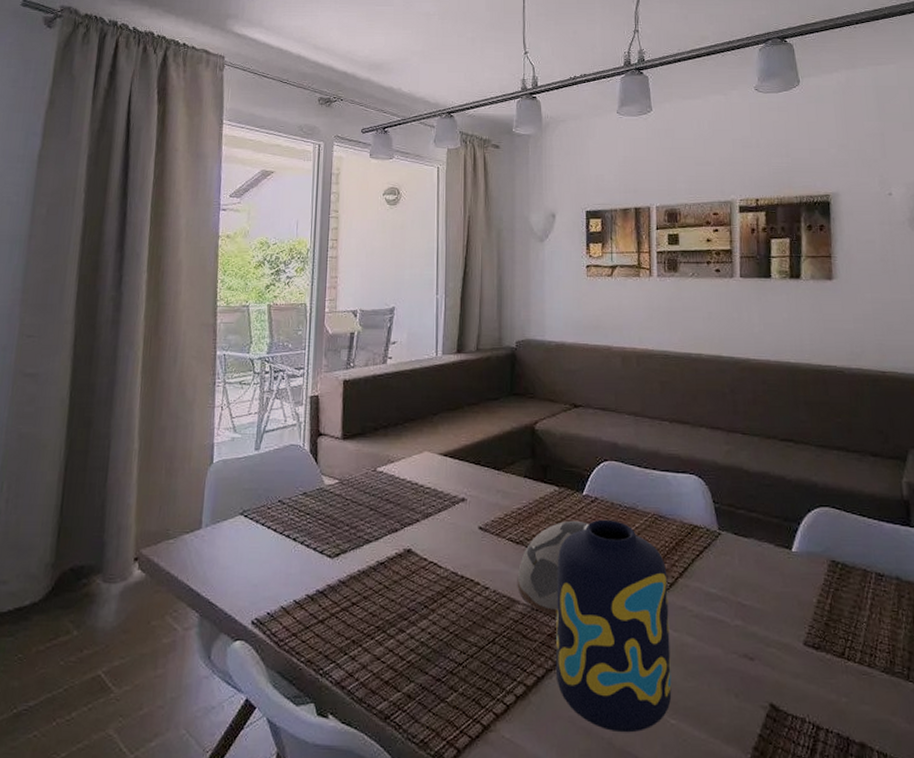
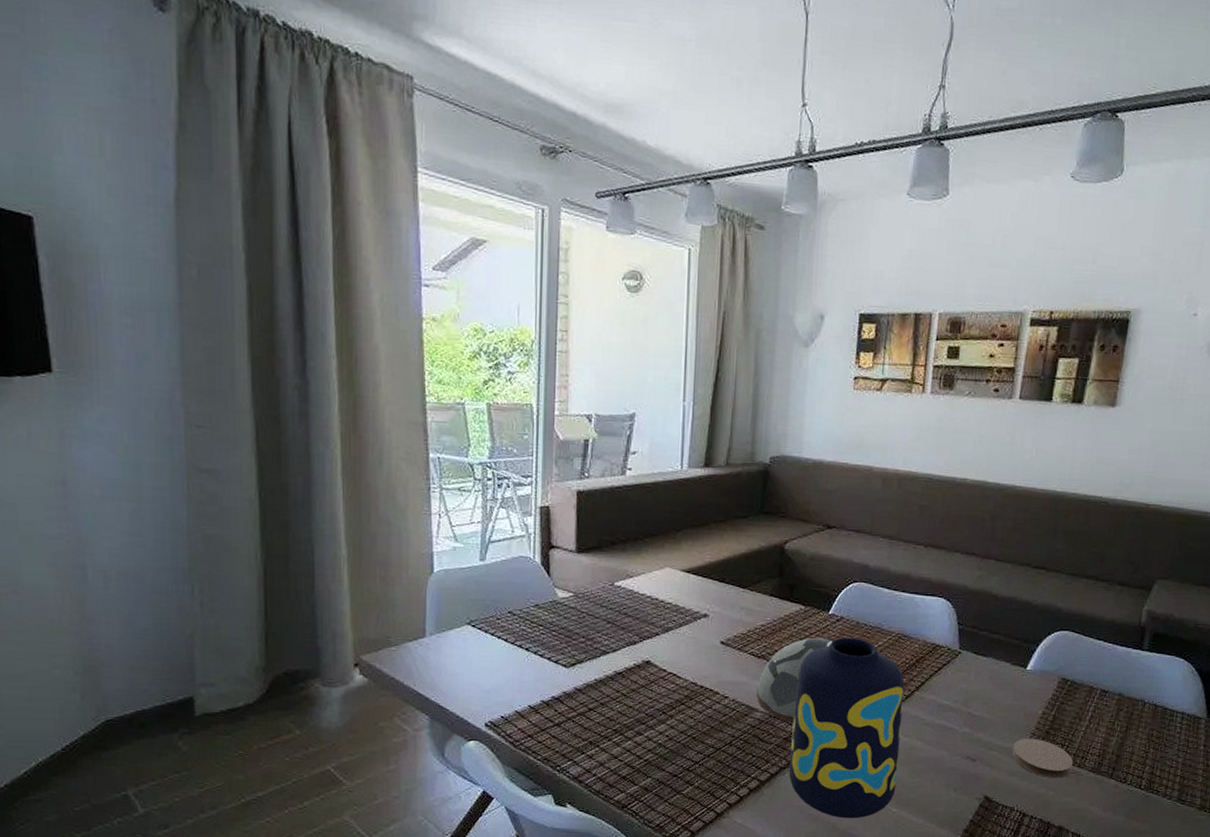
coaster: none [792,631,862,681] -> present [1012,738,1073,779]

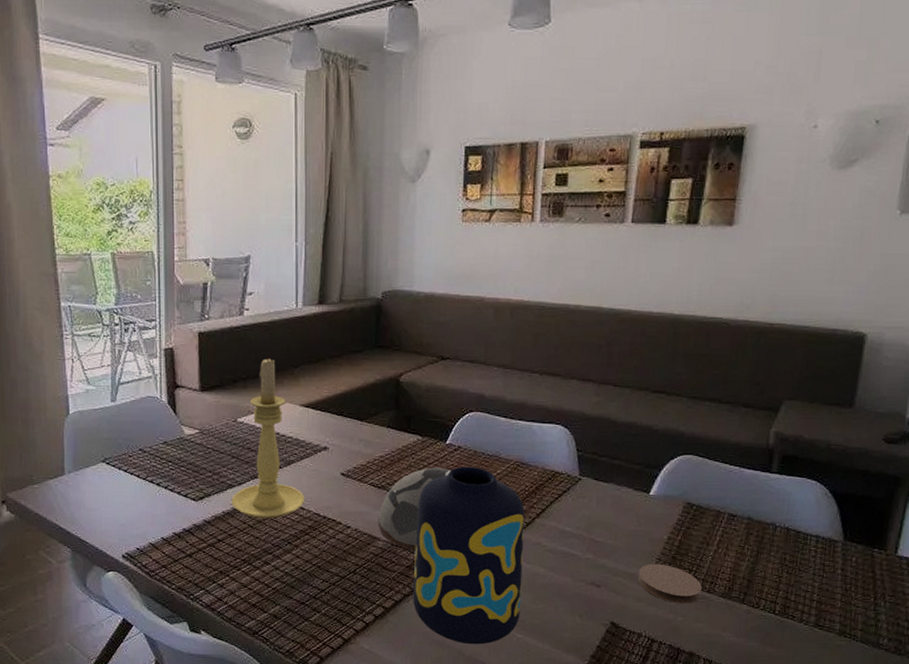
candle holder: none [604,520,683,688] -> present [231,357,305,519]

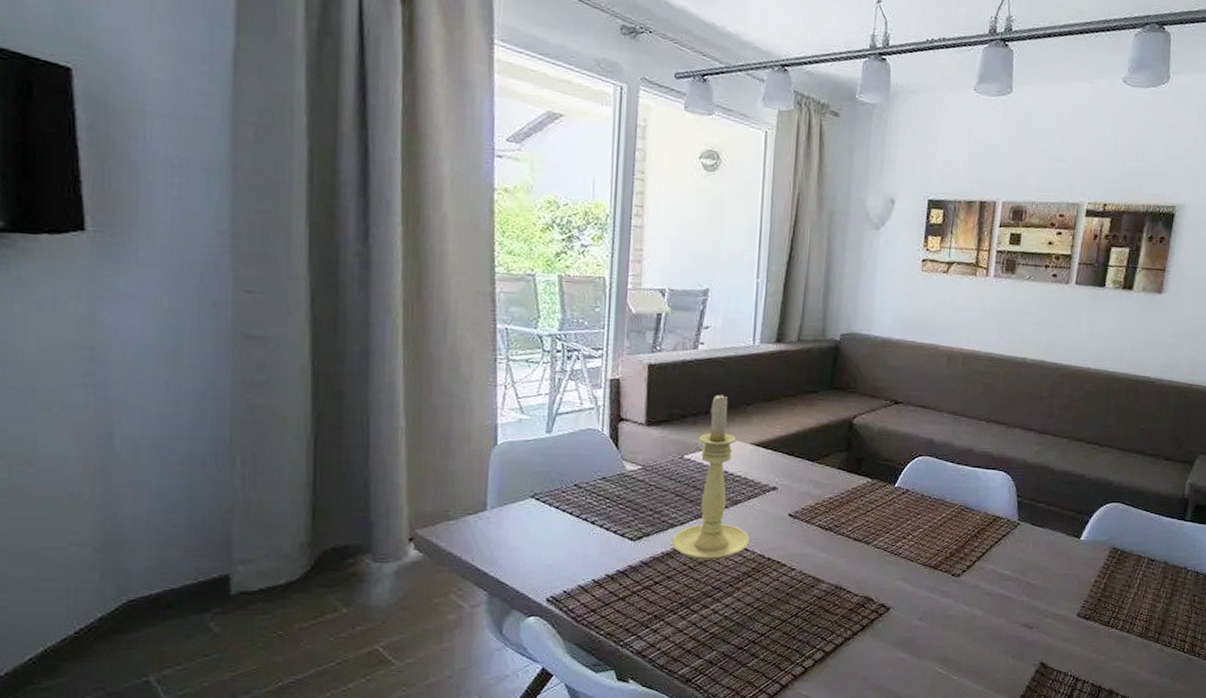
decorative bowl: present [378,468,451,552] -> none [823,510,898,594]
vase: present [412,466,525,645] -> none [853,509,966,688]
coaster: present [638,563,702,604] -> none [1066,605,1123,644]

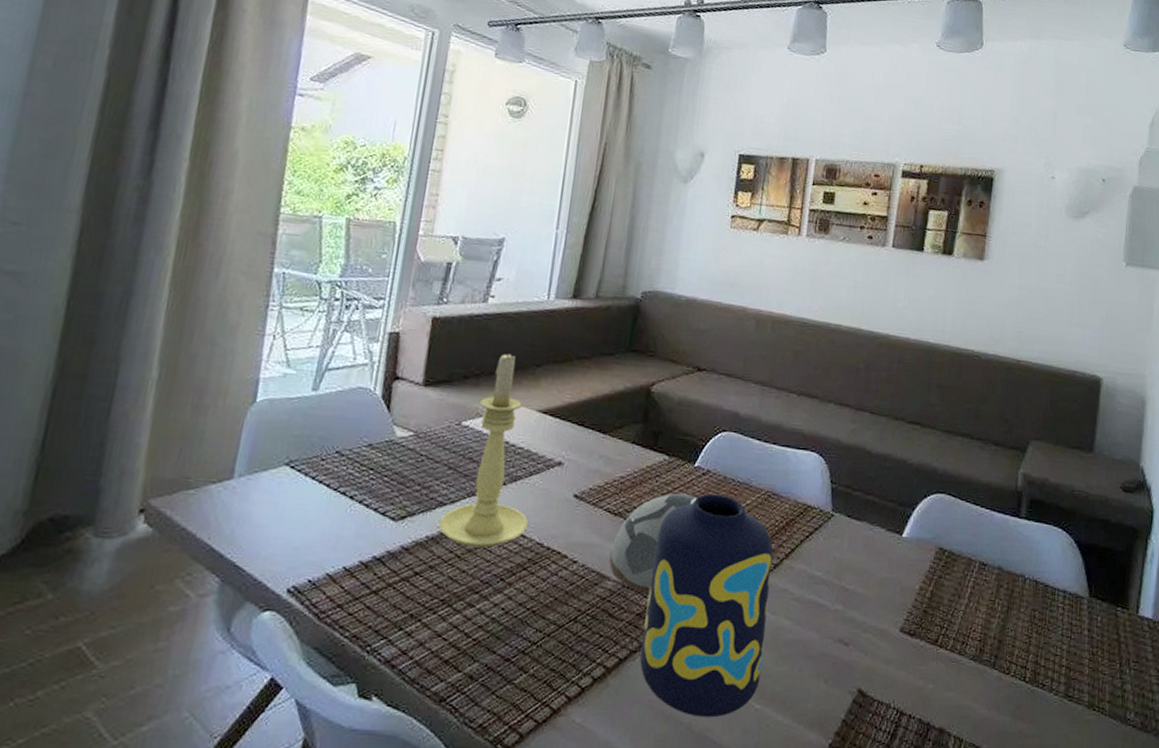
decorative bowl: none [823,510,898,594] -> present [609,493,697,596]
vase: none [853,509,966,688] -> present [639,493,773,718]

